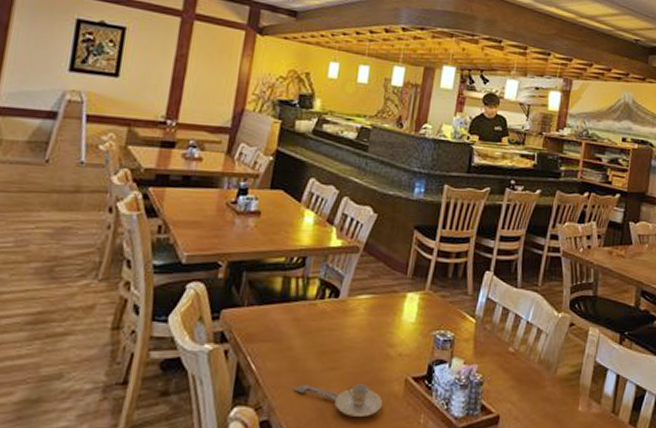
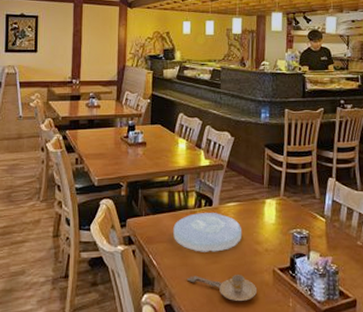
plate: none [283,306,374,355] -> present [173,213,243,252]

